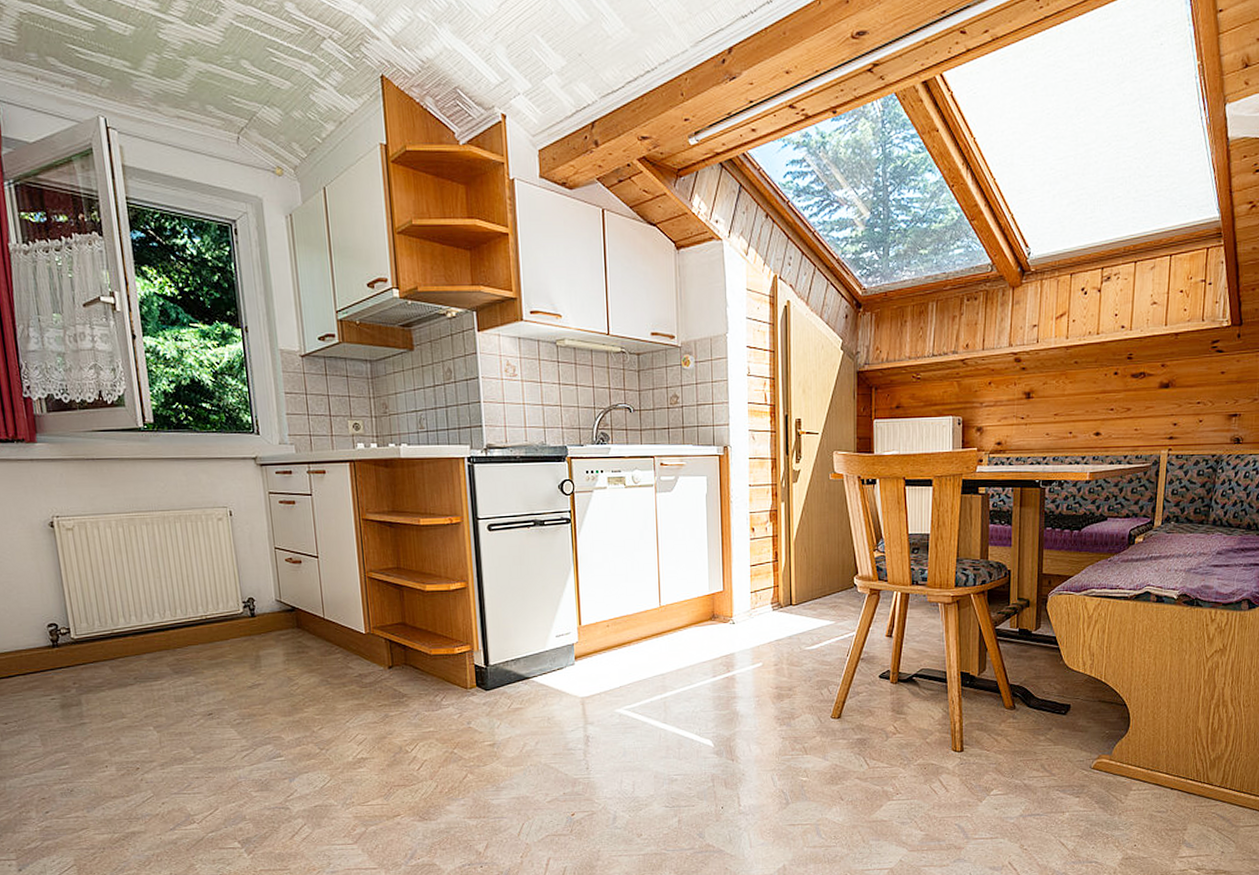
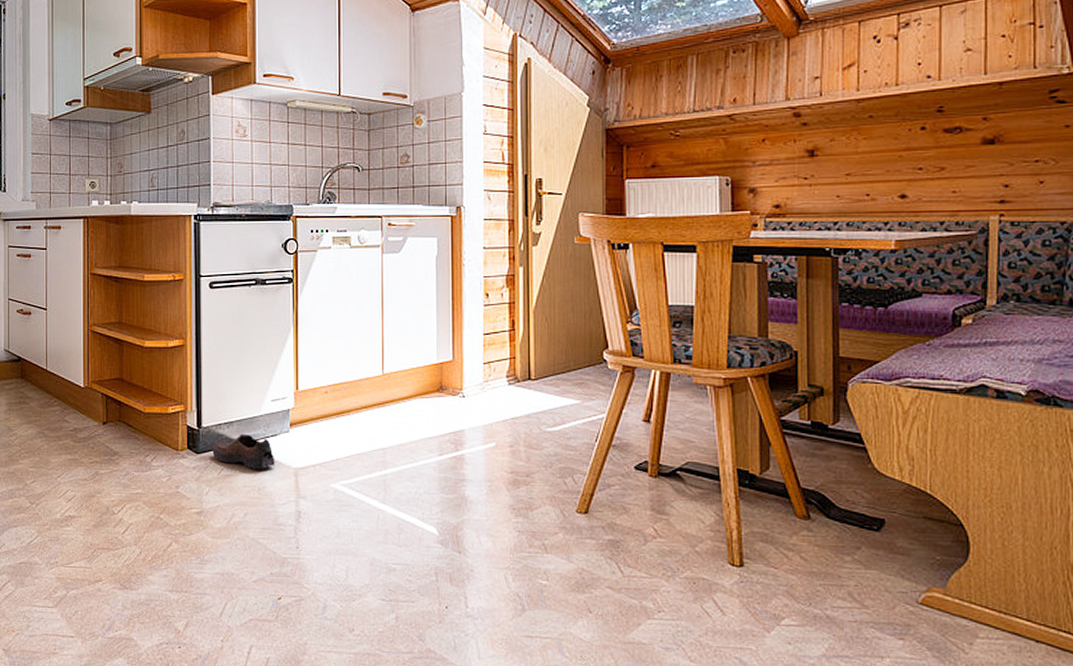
shoe: none [500,669,563,702] -> present [212,433,275,470]

